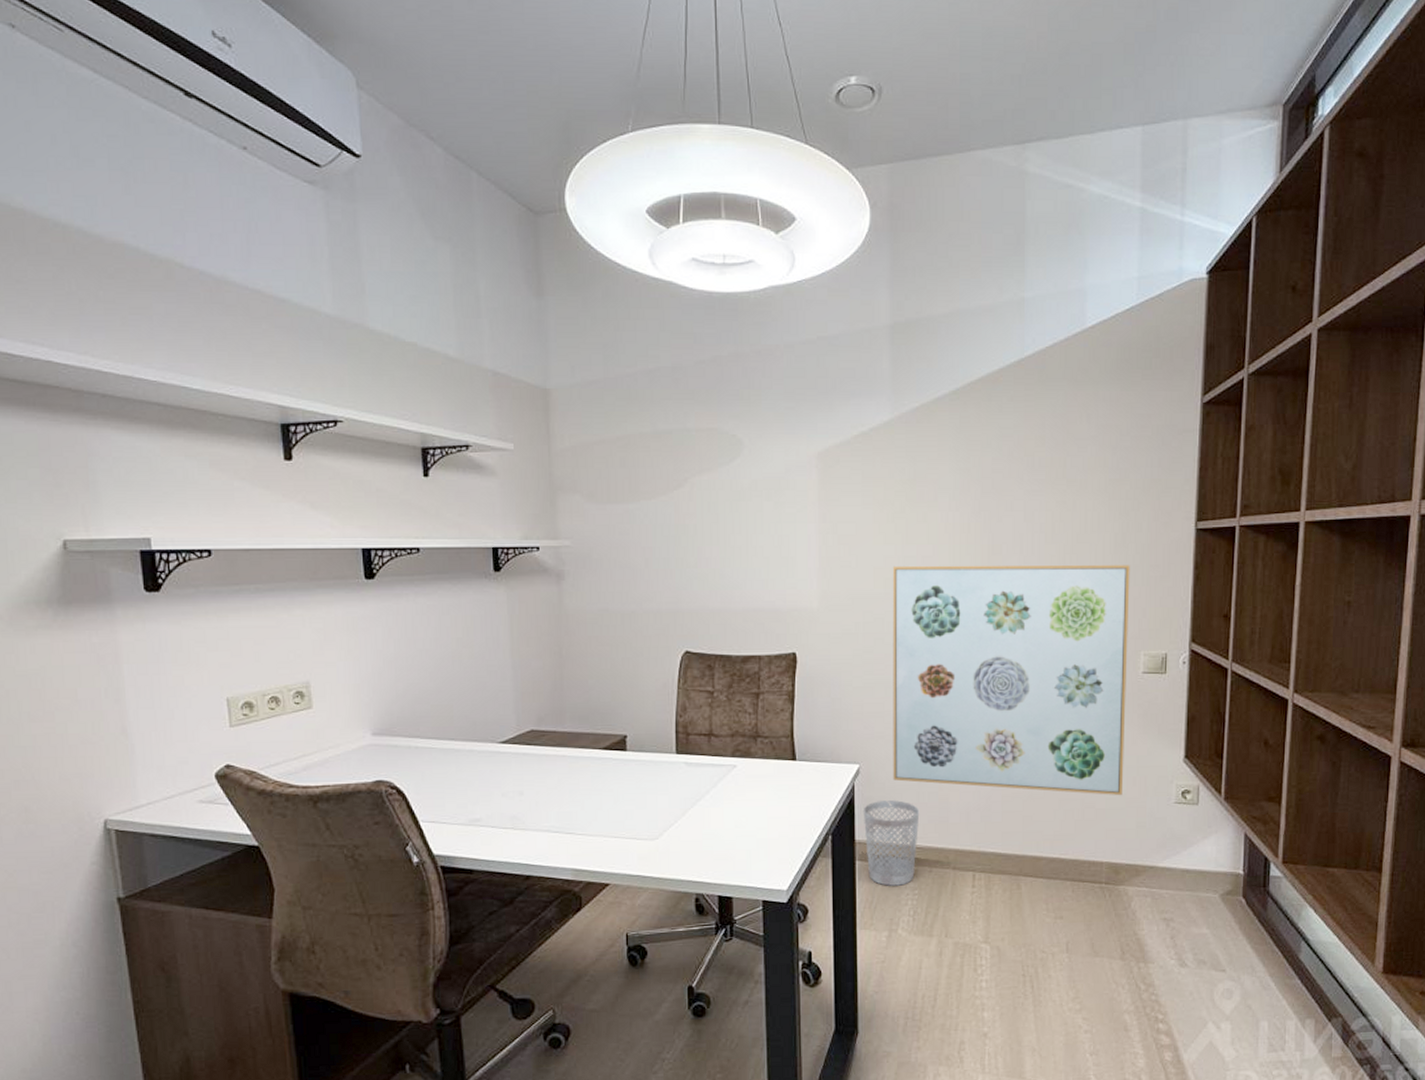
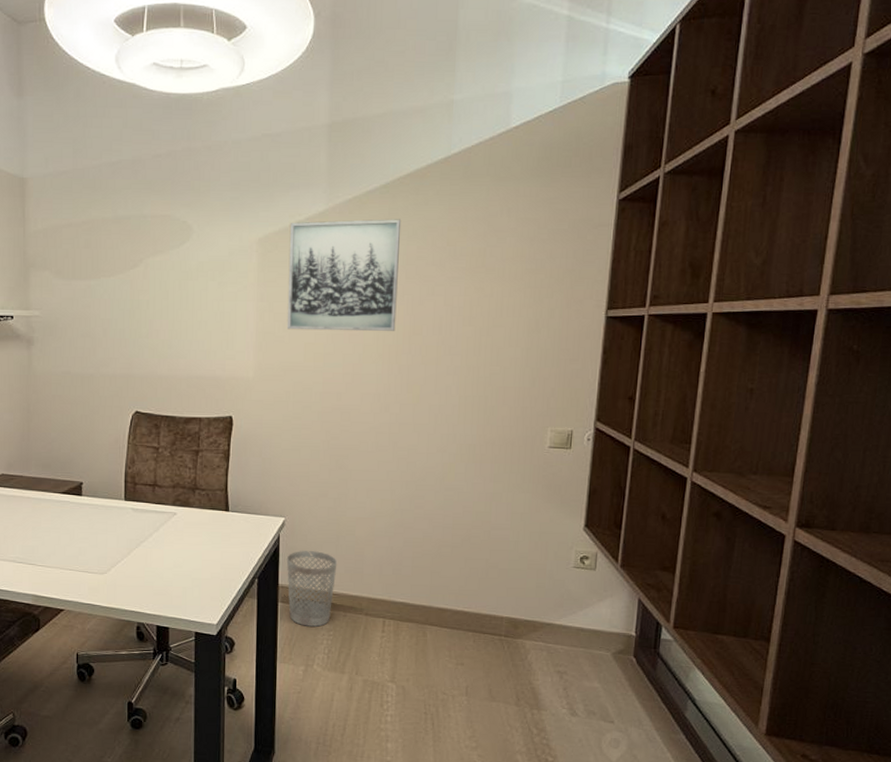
wall art: none [852,428,974,553] -> present [286,219,402,331]
wall art: present [892,565,1130,796] -> none [315,342,542,558]

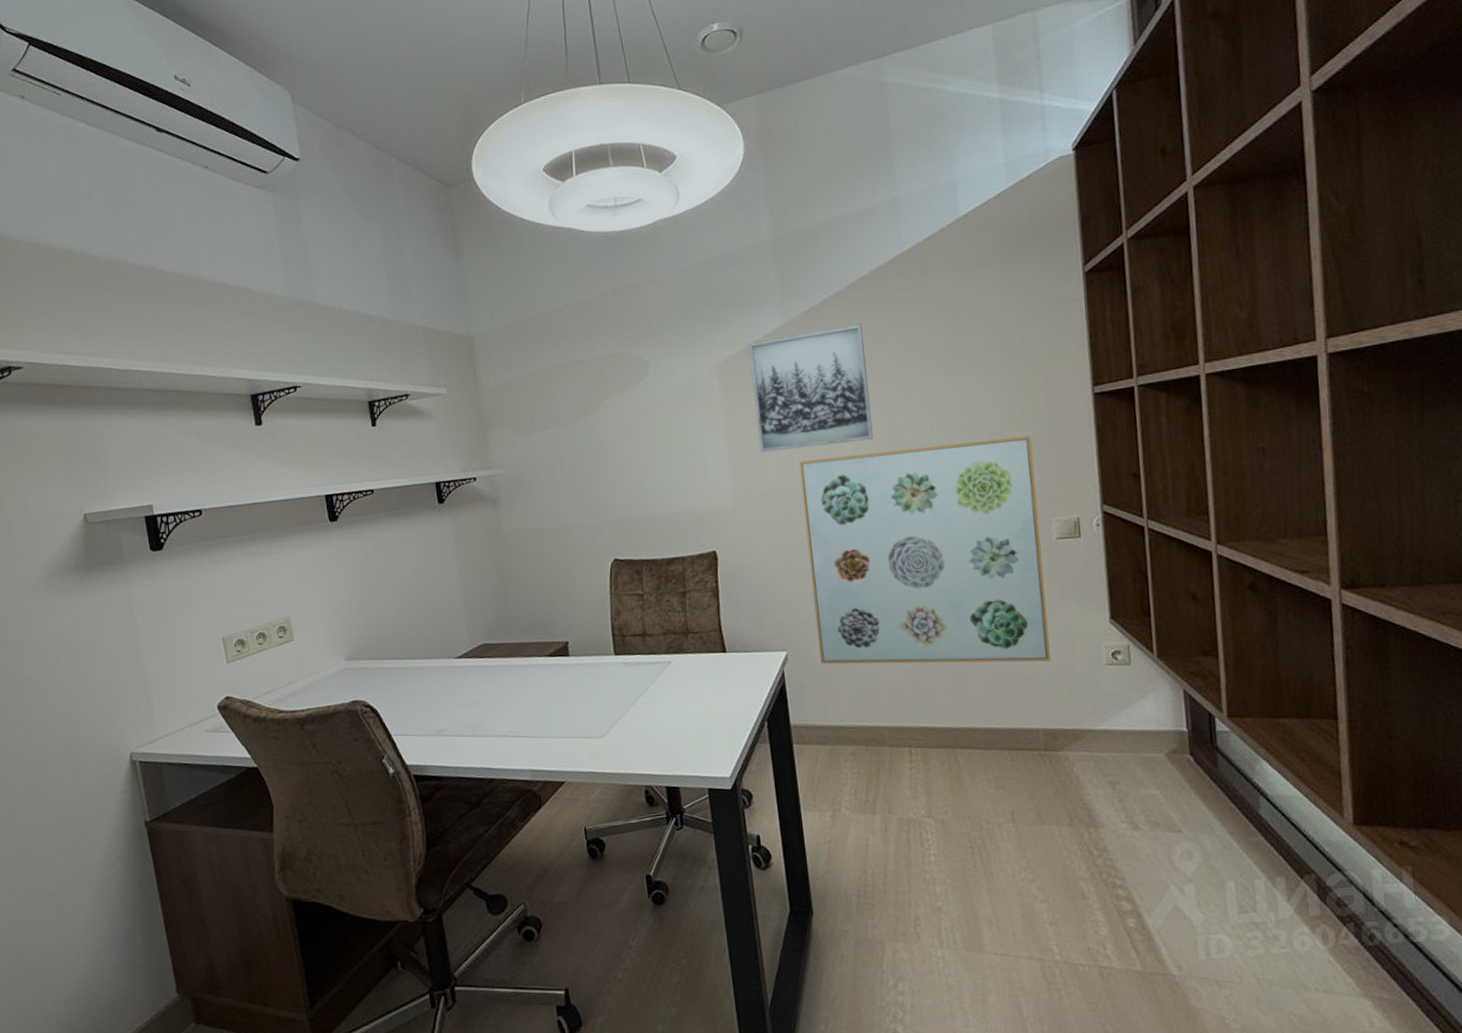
wastebasket: present [286,551,338,627] -> none [795,683,852,767]
wall art: none [315,342,542,558] -> present [798,435,1051,665]

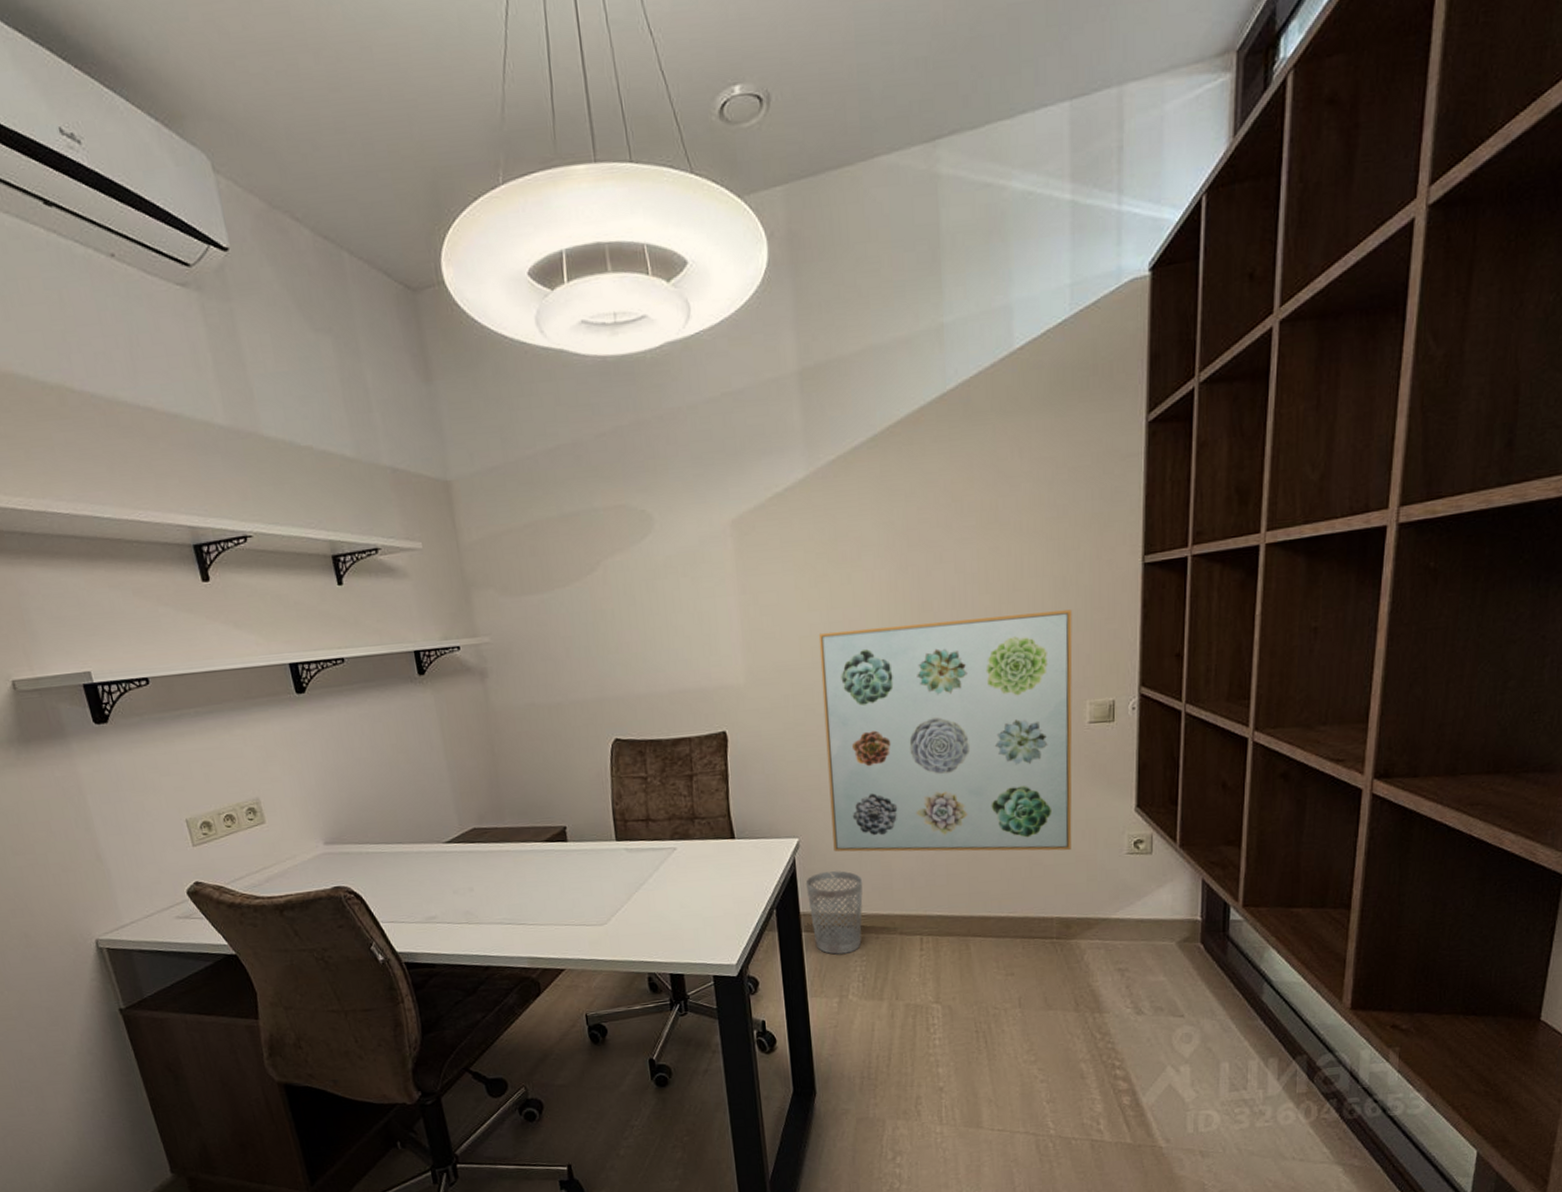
wall art: present [748,324,874,453] -> none [766,476,902,624]
wastebasket: none [795,683,852,767] -> present [805,870,863,955]

